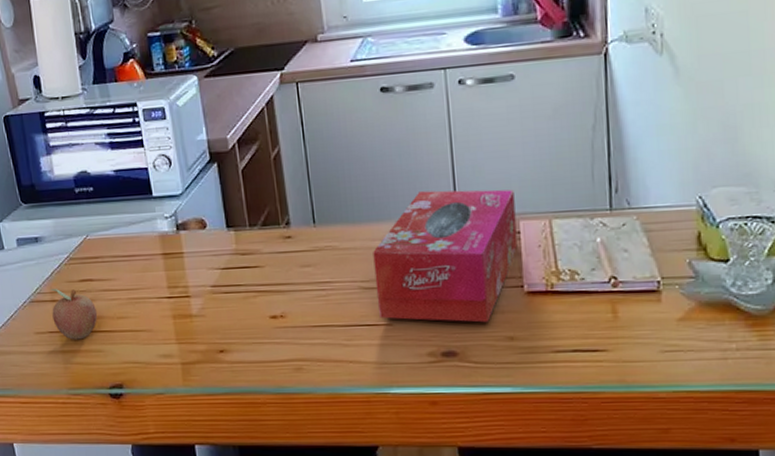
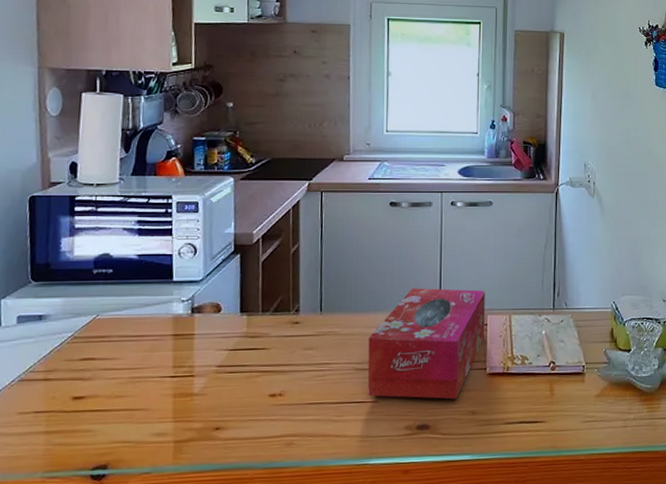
fruit: present [51,289,98,340] -> none [41,367,94,420]

